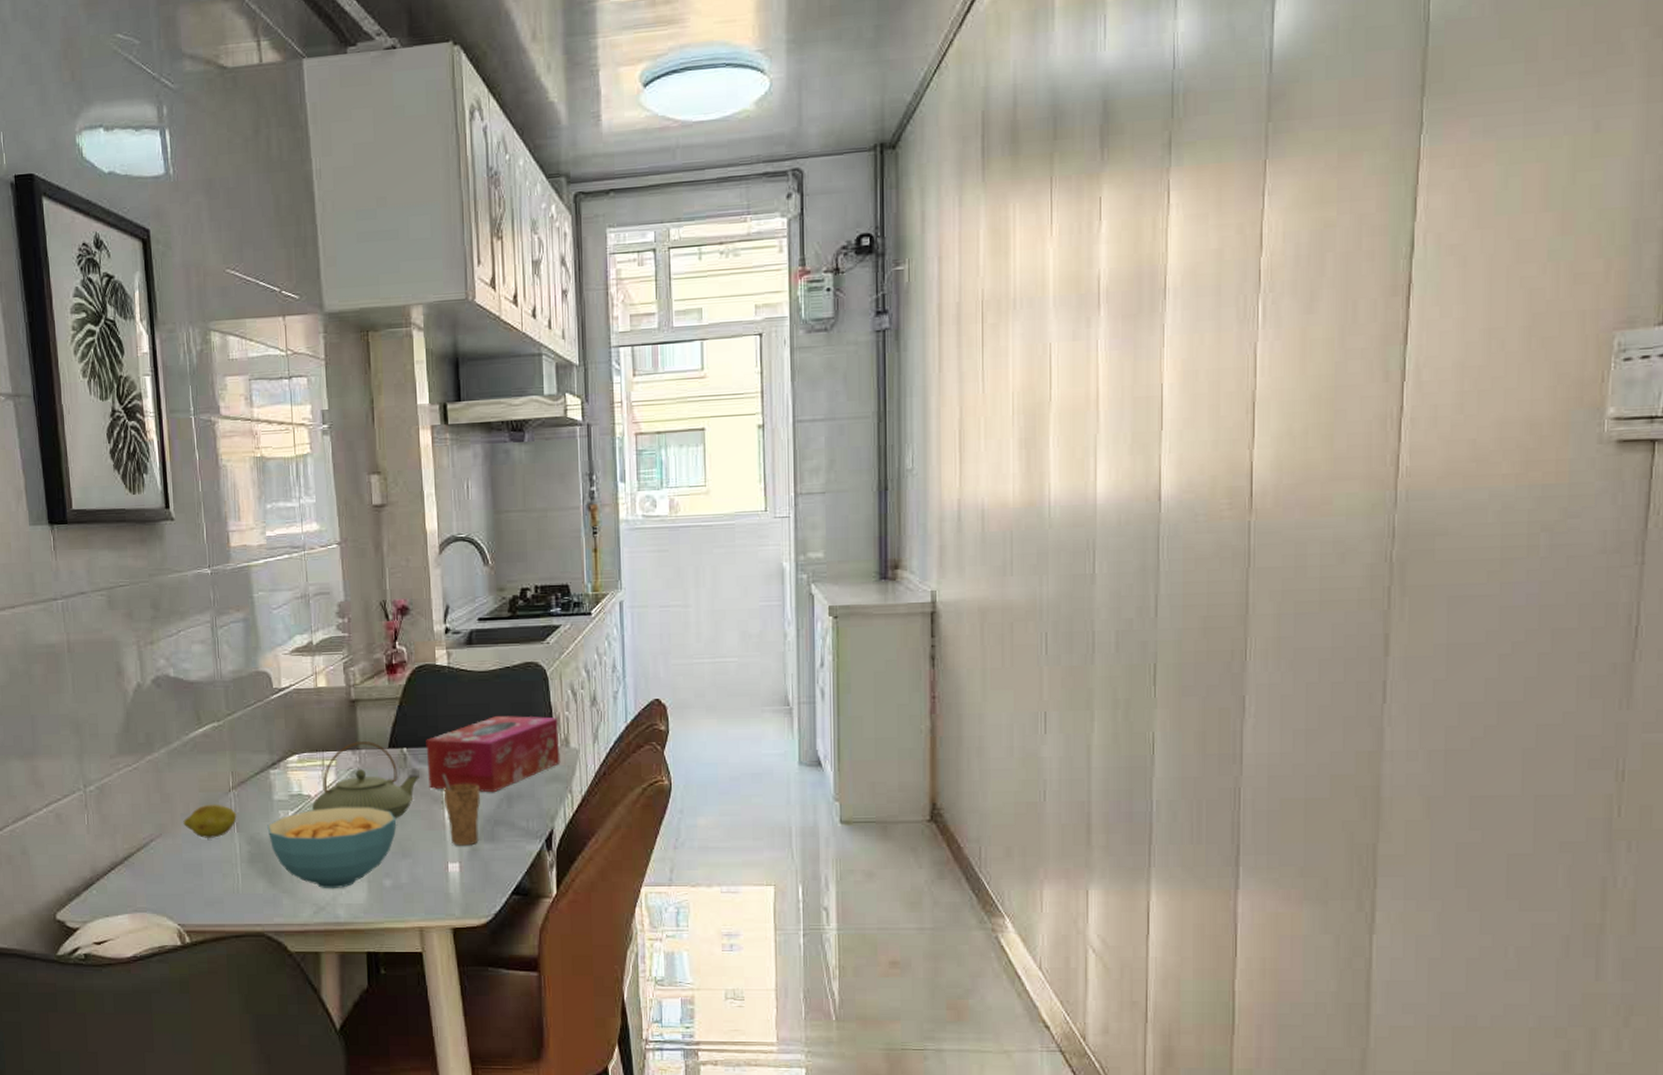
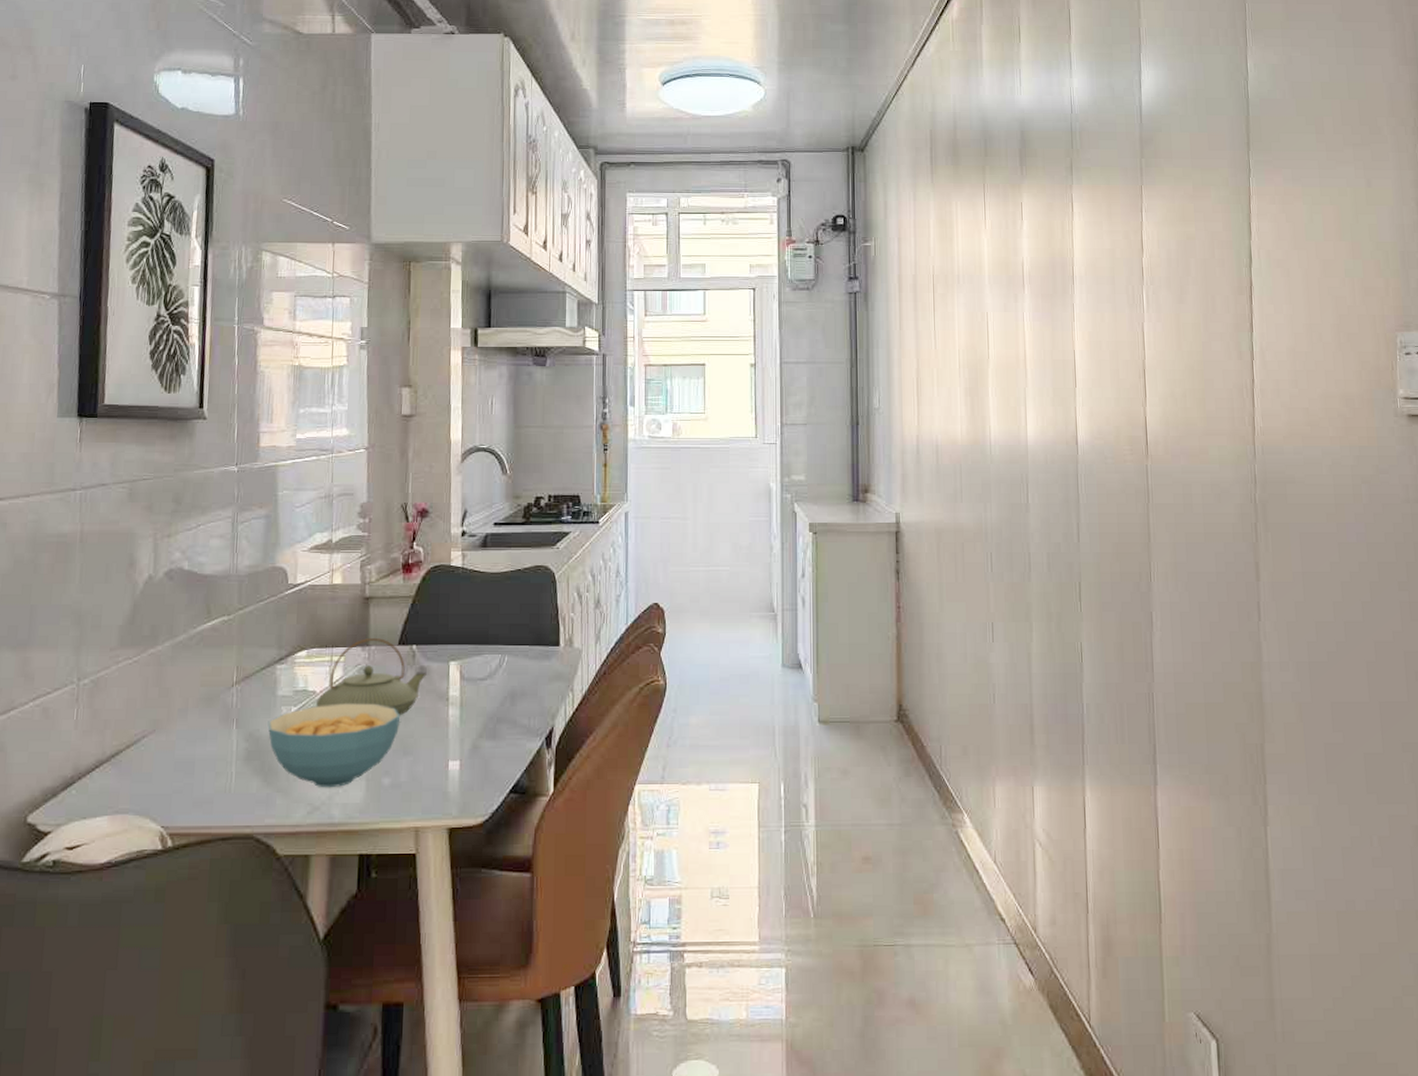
fruit: present [183,804,237,839] -> none [180,699,237,736]
tissue box: present [426,715,560,793] -> none [434,616,564,691]
cup: present [443,774,480,846] -> none [449,672,485,743]

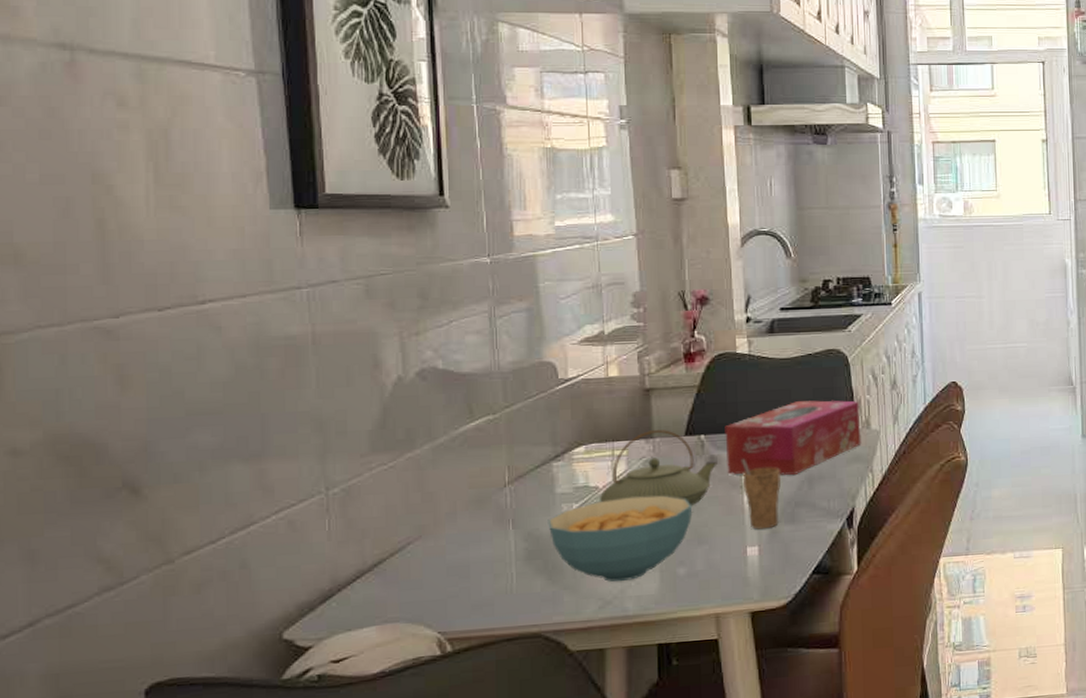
tissue box: none [434,616,564,691] -> present [725,400,862,476]
cup: none [449,672,485,743] -> present [742,459,781,530]

